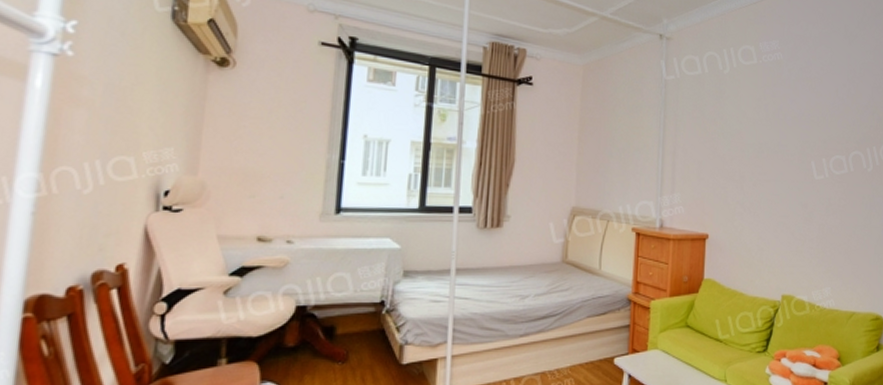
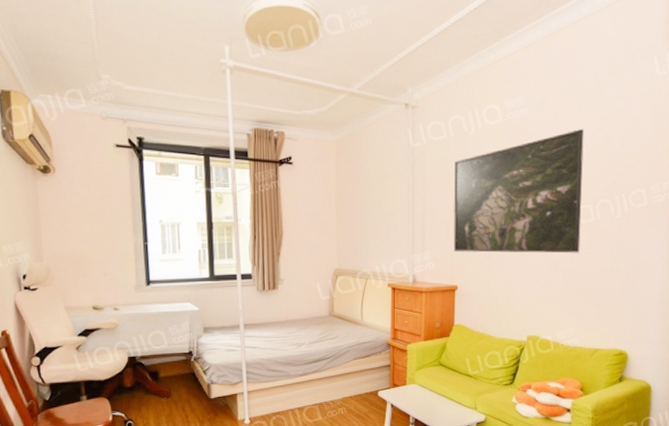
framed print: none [705,79,836,206] -> present [453,129,584,253]

